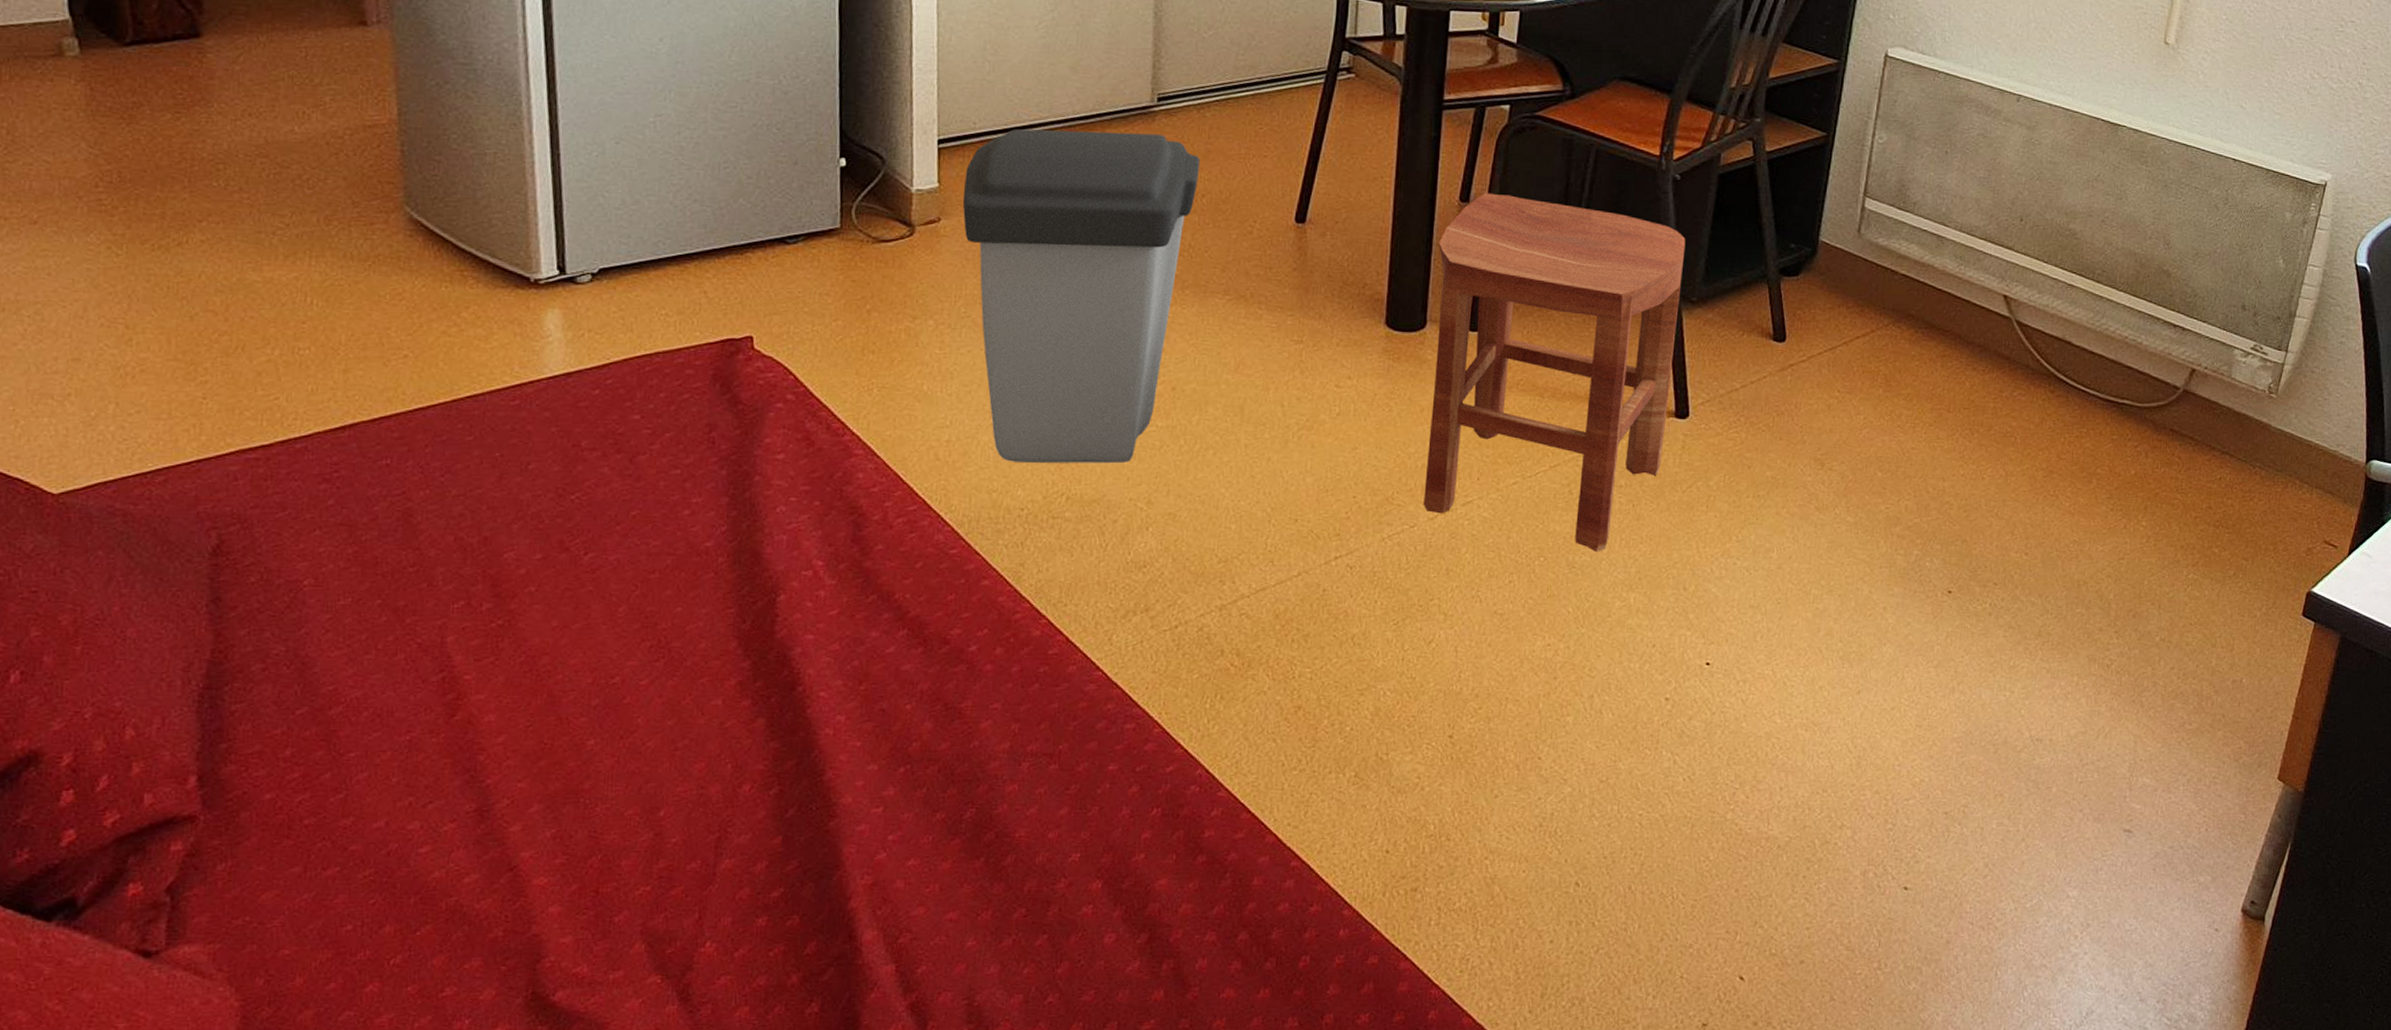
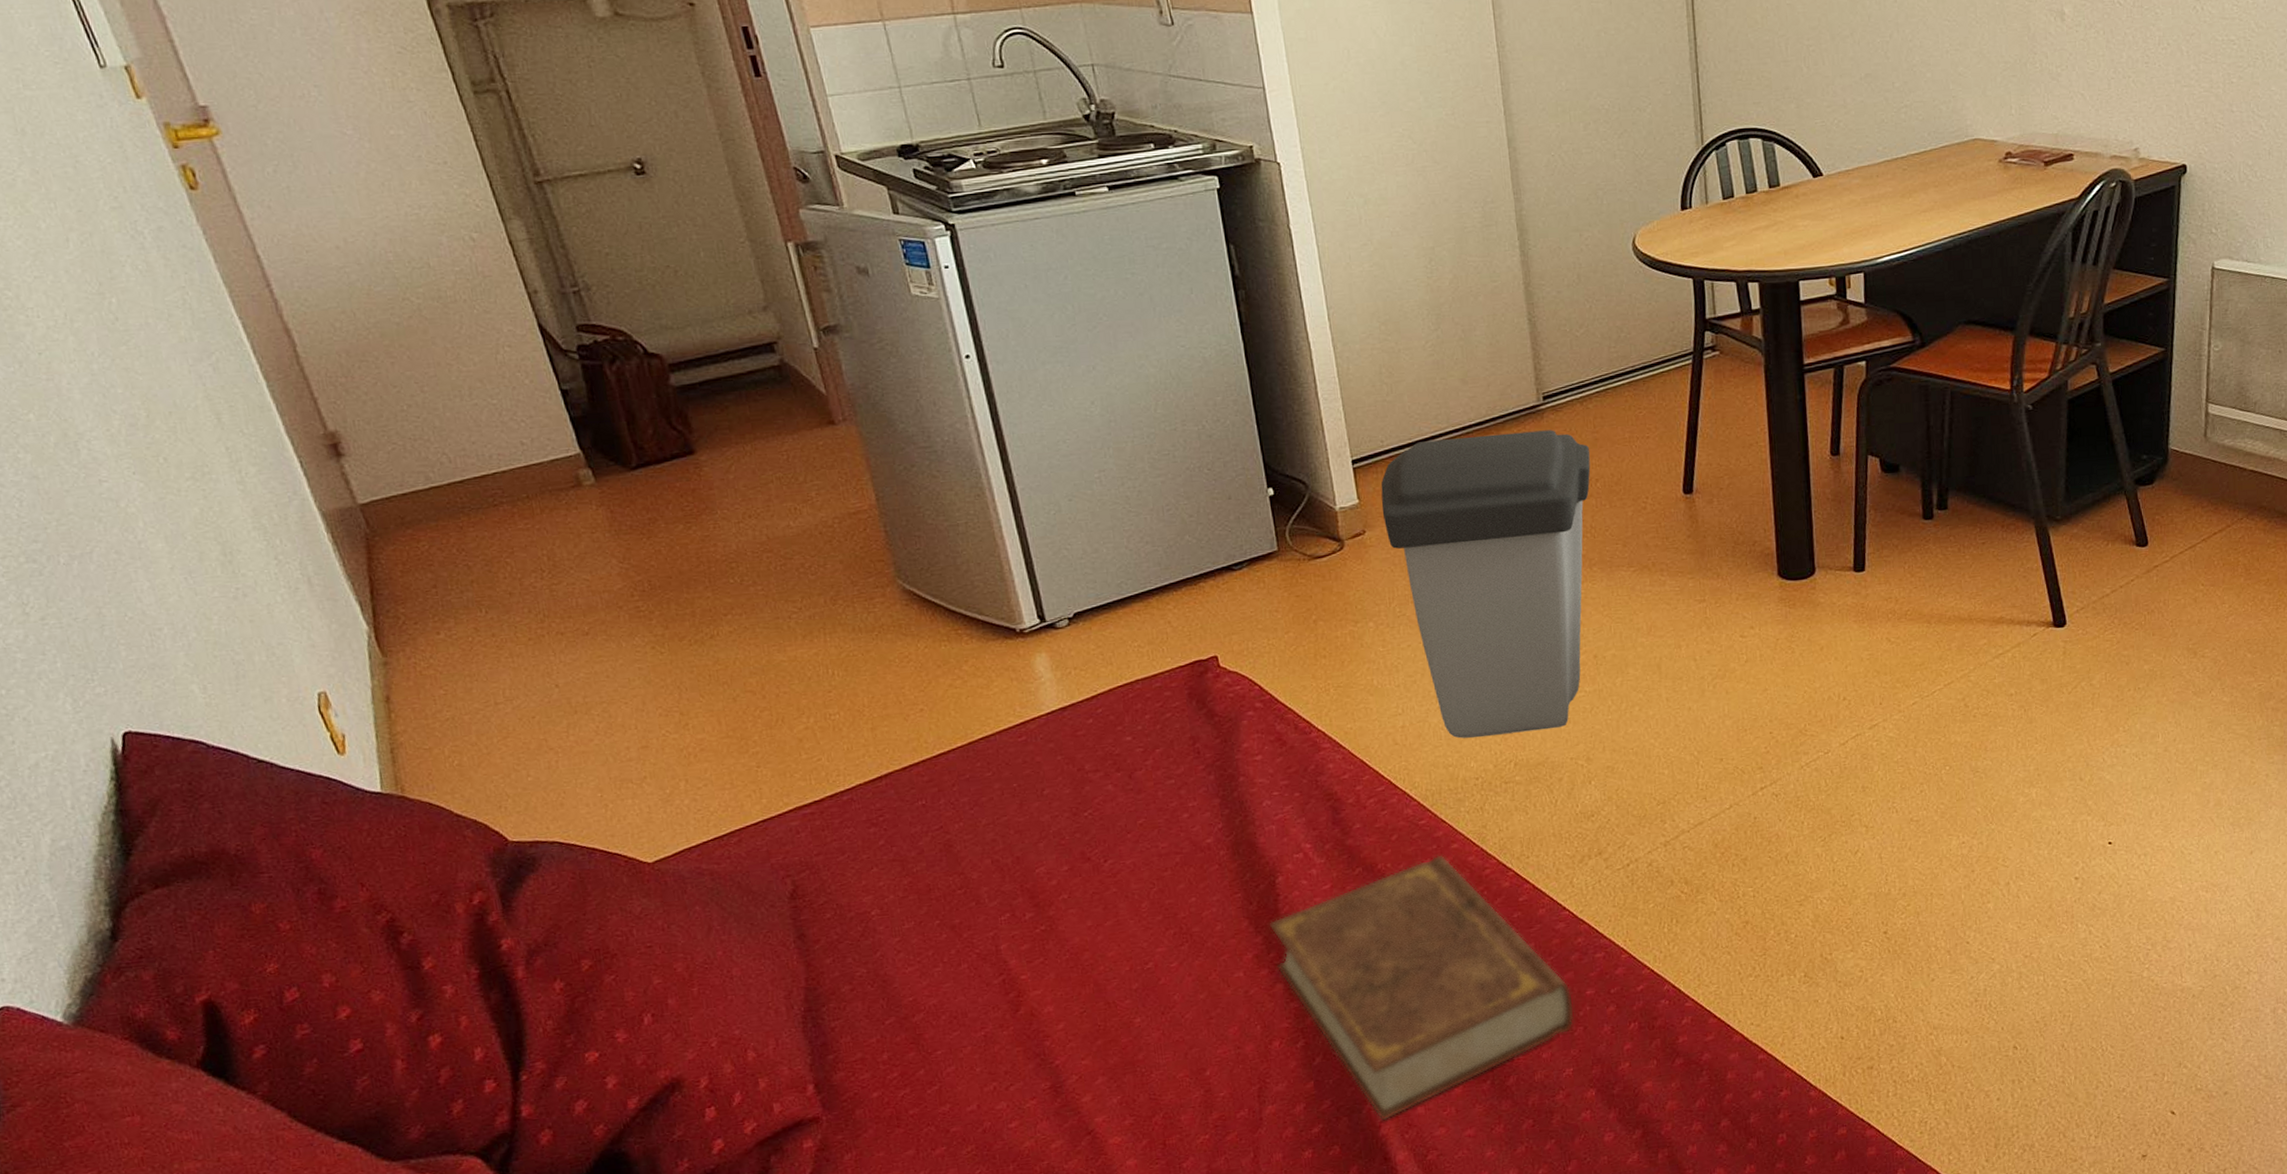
book: none [760,591,1093,892] -> present [1268,854,1575,1121]
stool: present [1423,192,1686,552] -> none [1817,444,2046,756]

